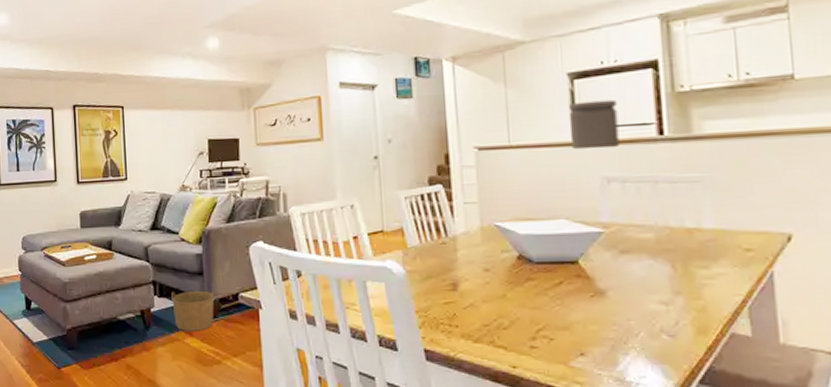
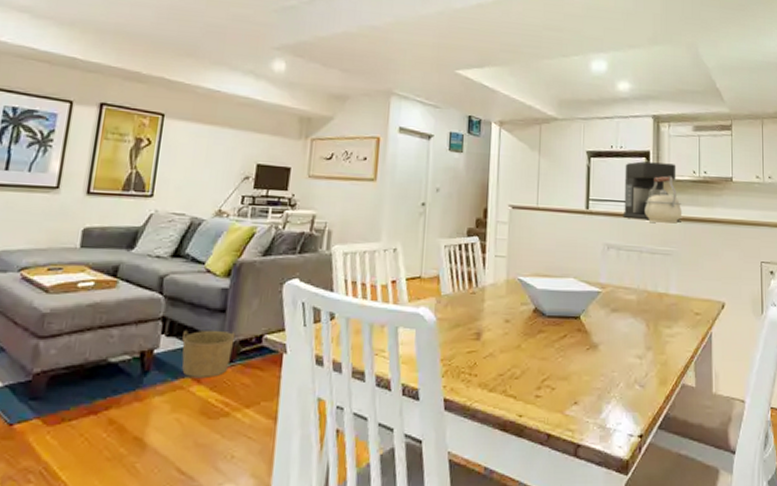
jar: present [569,99,620,150] -> none [585,177,619,220]
coffee maker: none [623,70,712,145] -> present [623,161,680,222]
kettle: none [656,85,715,145] -> present [645,176,682,224]

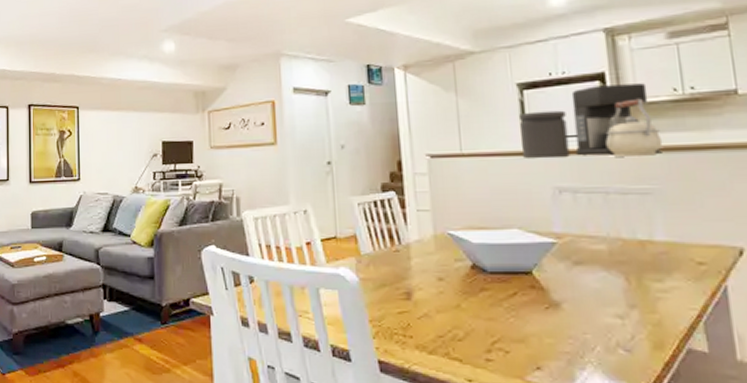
basket: present [182,330,236,377] -> none [121,295,166,337]
jar: none [585,177,619,220] -> present [519,110,570,160]

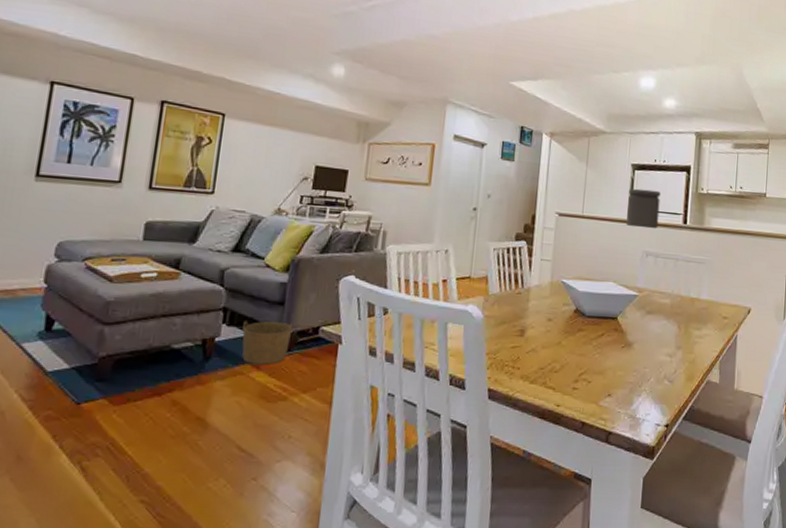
basket: none [121,295,166,337] -> present [242,321,294,365]
coffee maker: present [571,83,660,156] -> none [662,175,715,234]
kettle: present [605,98,663,157] -> none [682,190,718,235]

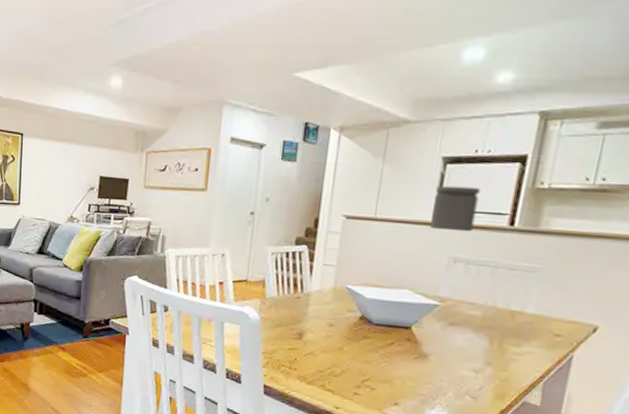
basket: present [242,321,294,365] -> none [49,311,89,347]

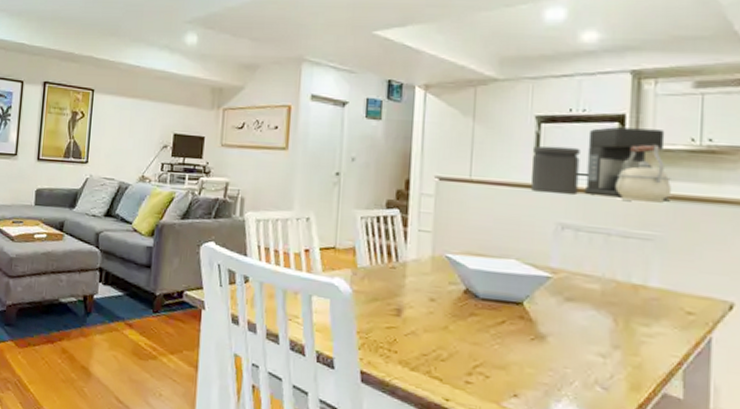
coffee maker: none [478,167,563,237] -> present [584,127,668,202]
kettle: none [507,183,561,238] -> present [615,144,672,203]

